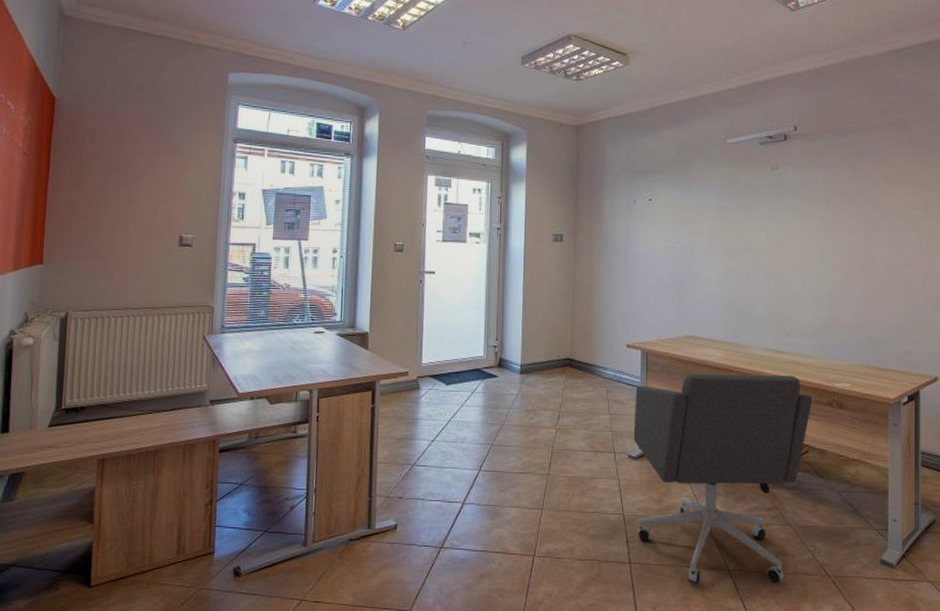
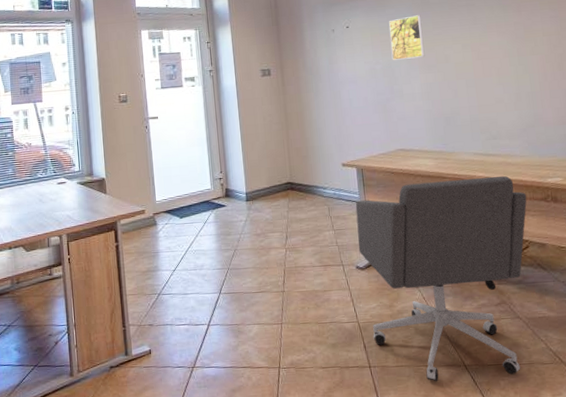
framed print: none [692,196,728,242] -> present [389,15,425,60]

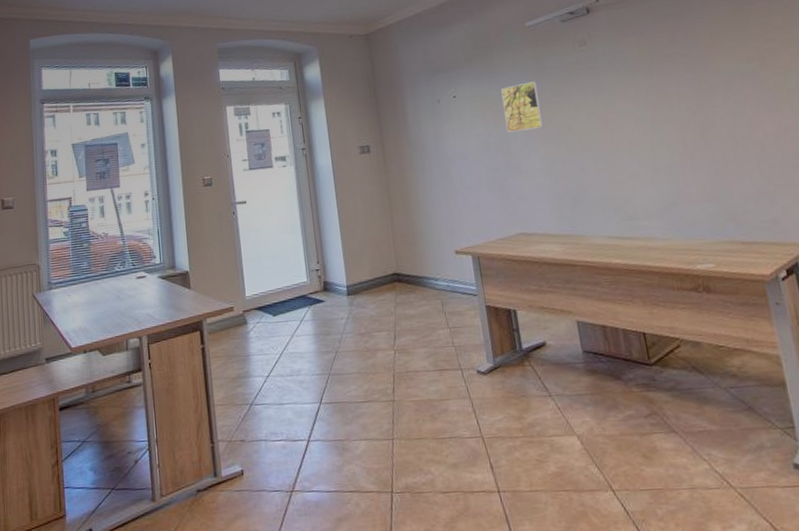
office chair: present [355,176,527,382] -> none [472,263,681,511]

